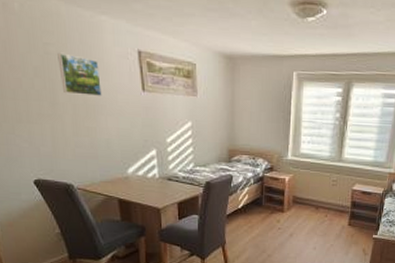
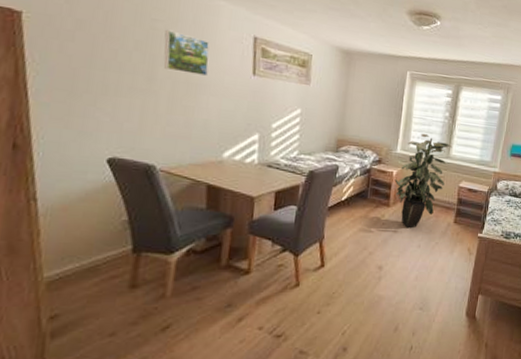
indoor plant: none [287,137,345,232] -> present [394,133,453,228]

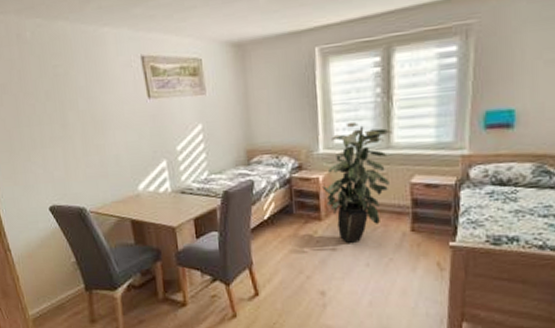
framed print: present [164,29,210,77] -> none [65,72,109,113]

